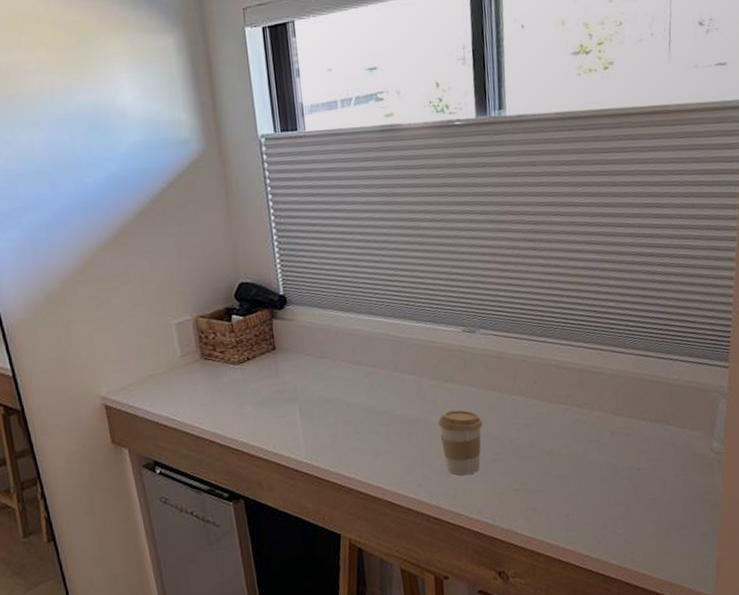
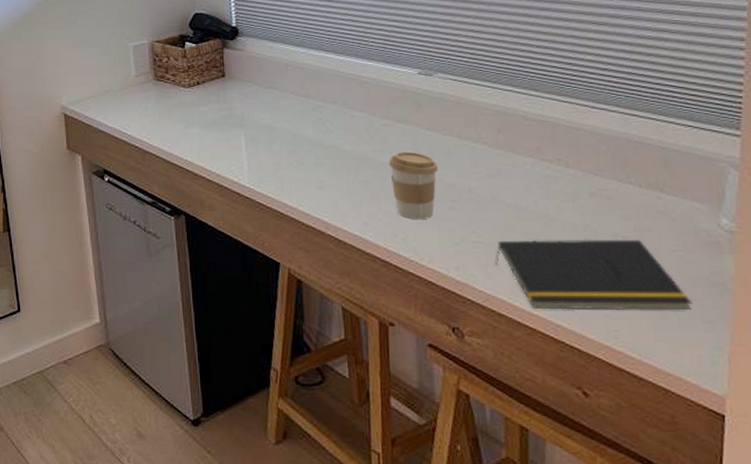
notepad: none [533,470,691,544] -> present [495,239,693,311]

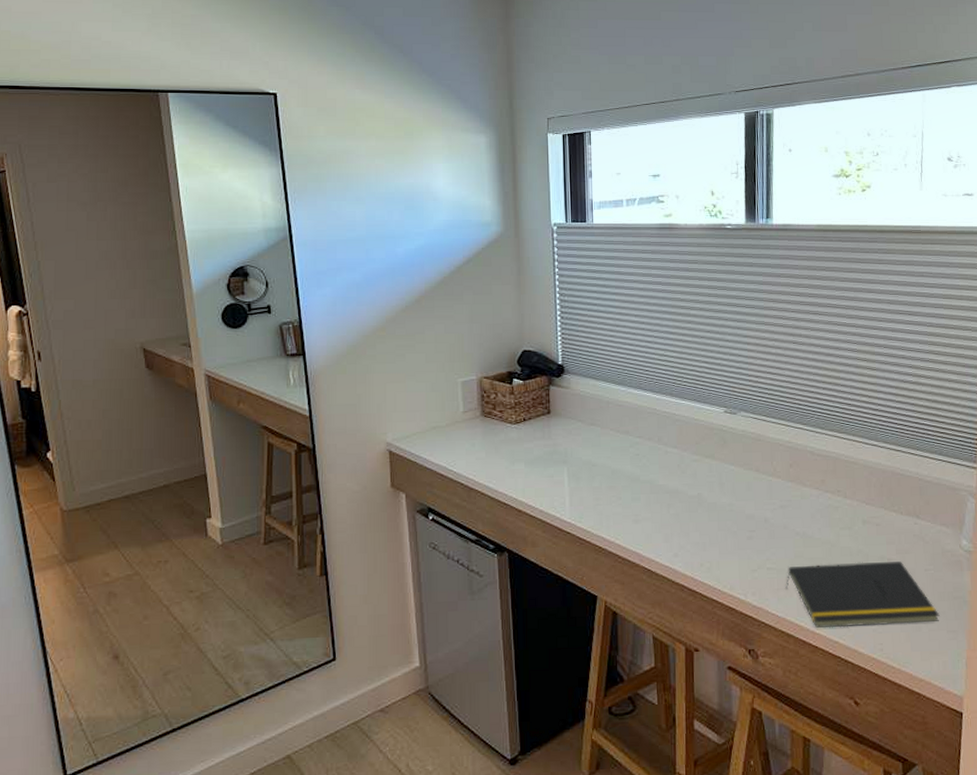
coffee cup: present [389,151,438,219] -> none [697,485,739,549]

